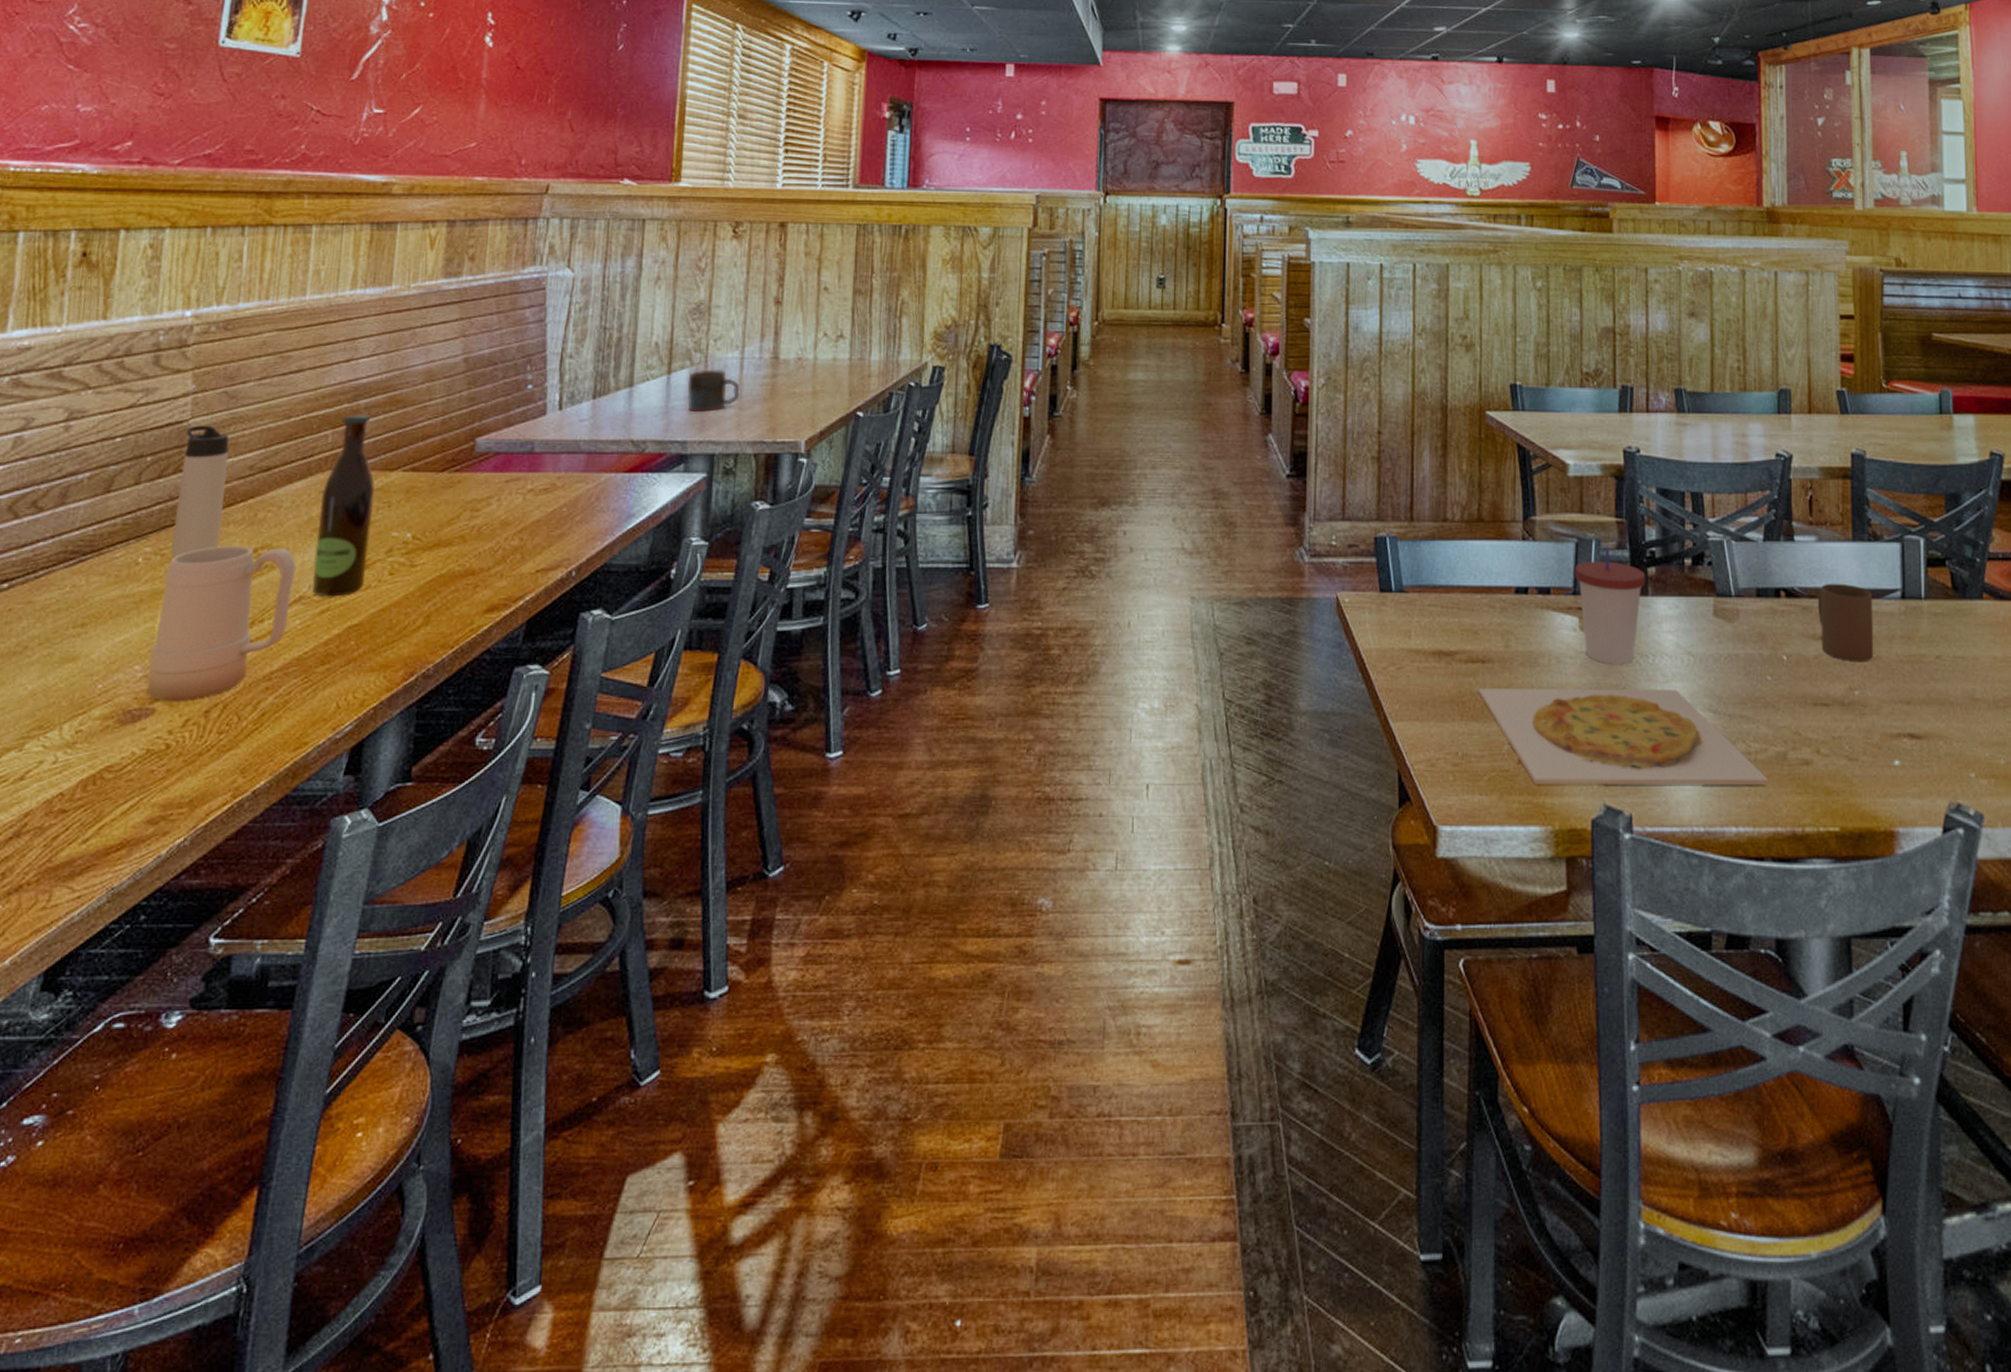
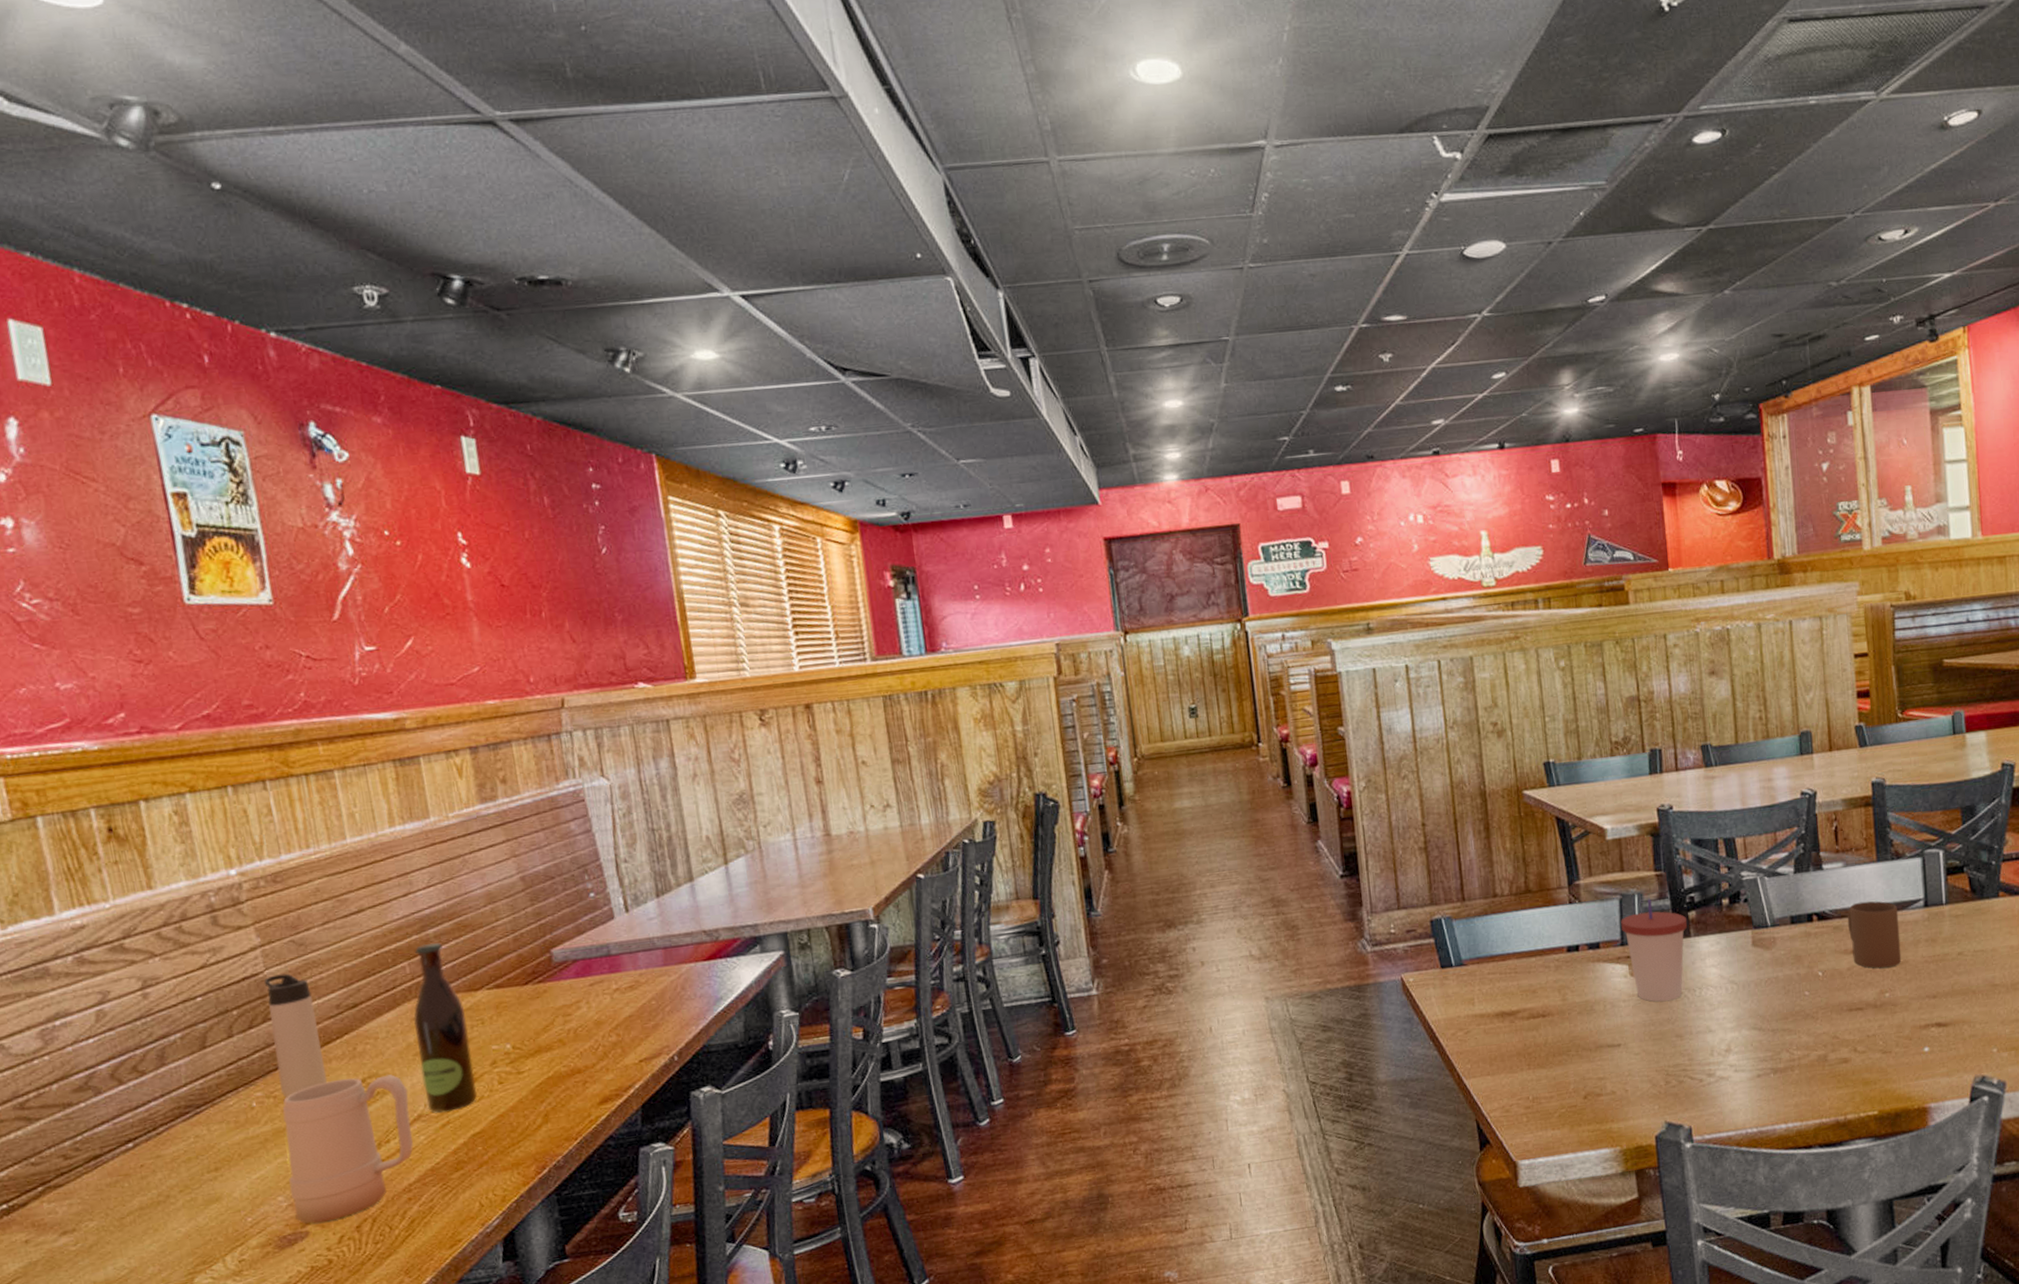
mug: present [686,369,740,413] -> none [745,853,800,897]
pizza: present [1478,687,1769,785] -> none [1541,1015,1813,1114]

